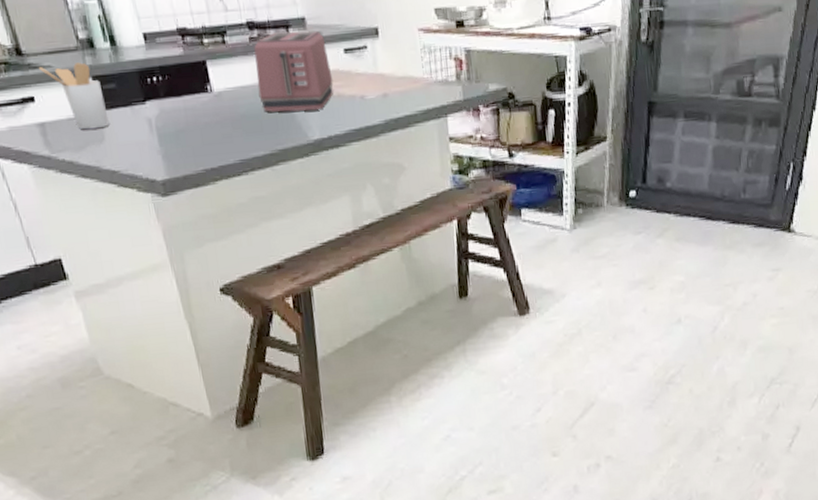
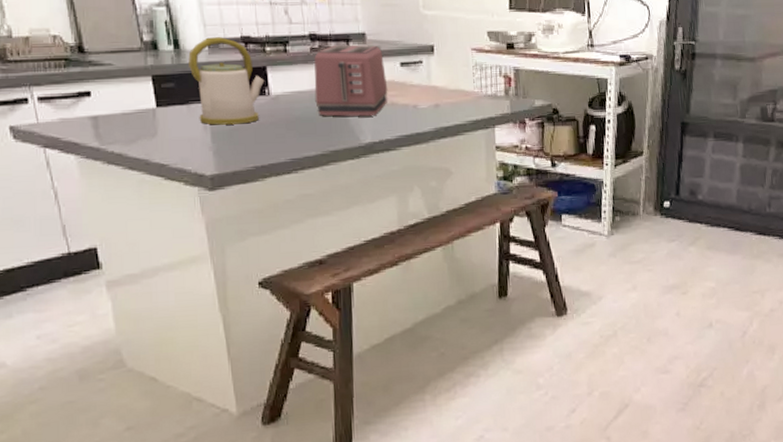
utensil holder: present [38,62,110,130] -> none [99,62,164,125]
kettle: none [125,30,206,127] -> present [188,37,265,125]

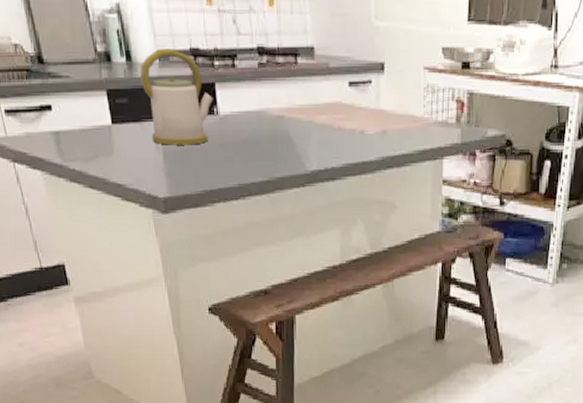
toaster: present [314,45,388,117] -> none [262,60,335,142]

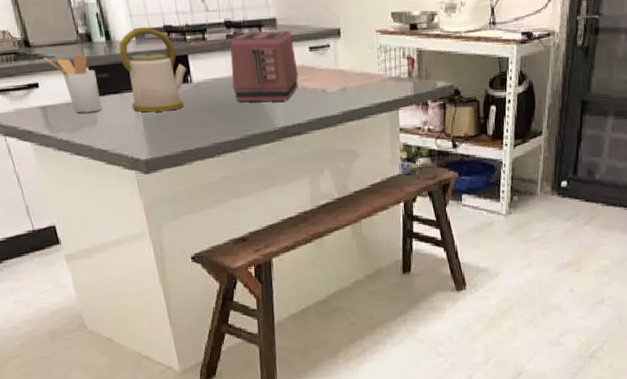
utensil holder: none [57,75,119,142] -> present [43,54,102,113]
toaster: none [262,60,335,142] -> present [230,30,299,102]

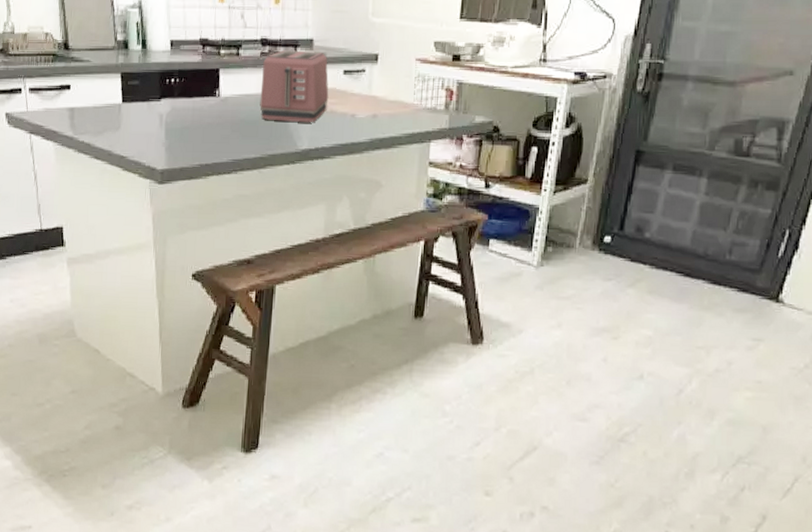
utensil holder: present [43,54,102,113] -> none [79,60,128,118]
kettle: present [118,27,187,113] -> none [152,39,217,123]

